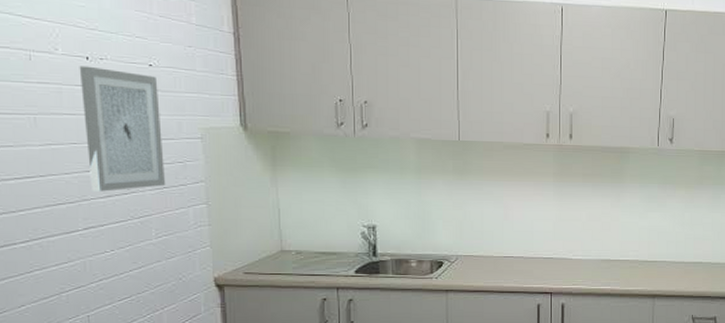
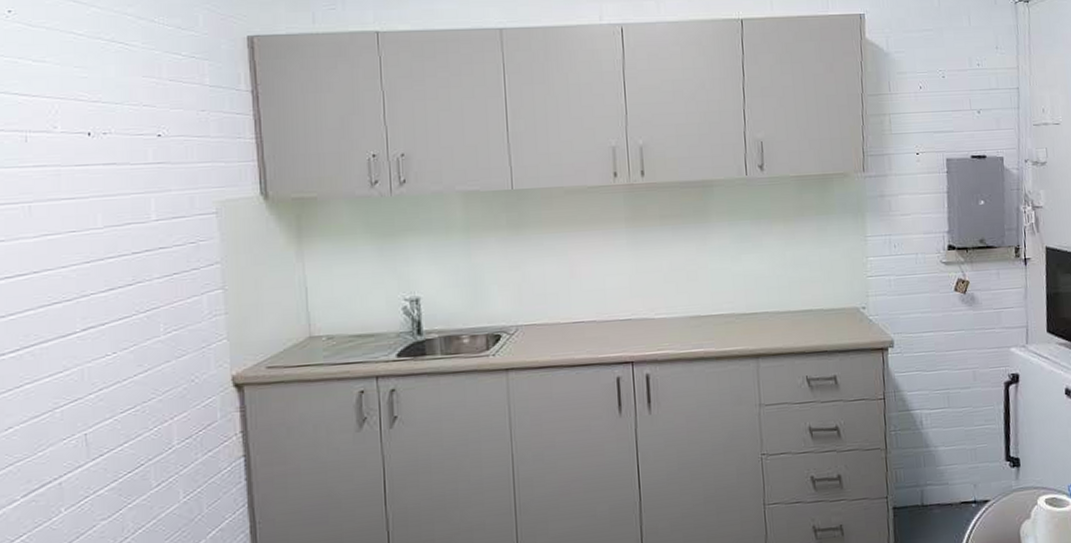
wall art: present [79,65,166,192] -> none [80,142,177,285]

